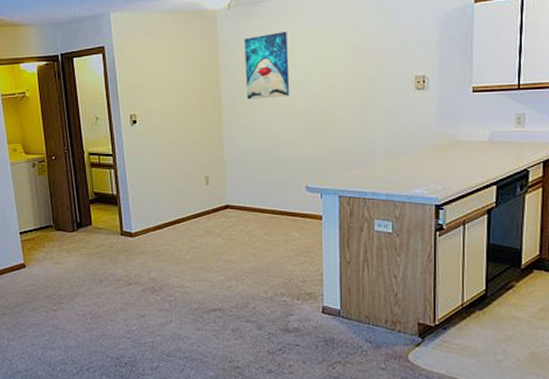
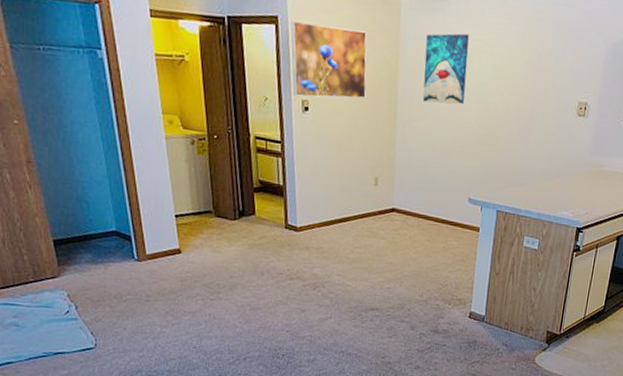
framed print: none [116,46,190,112] -> present [291,20,367,99]

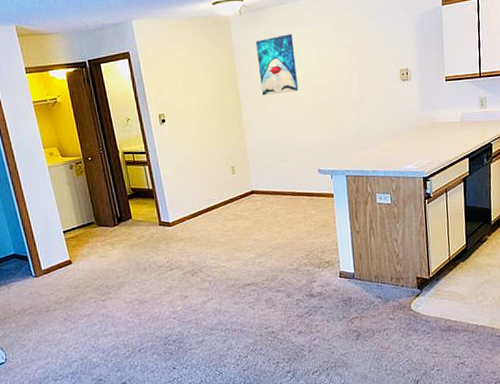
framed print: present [291,20,367,99] -> none [141,49,212,112]

